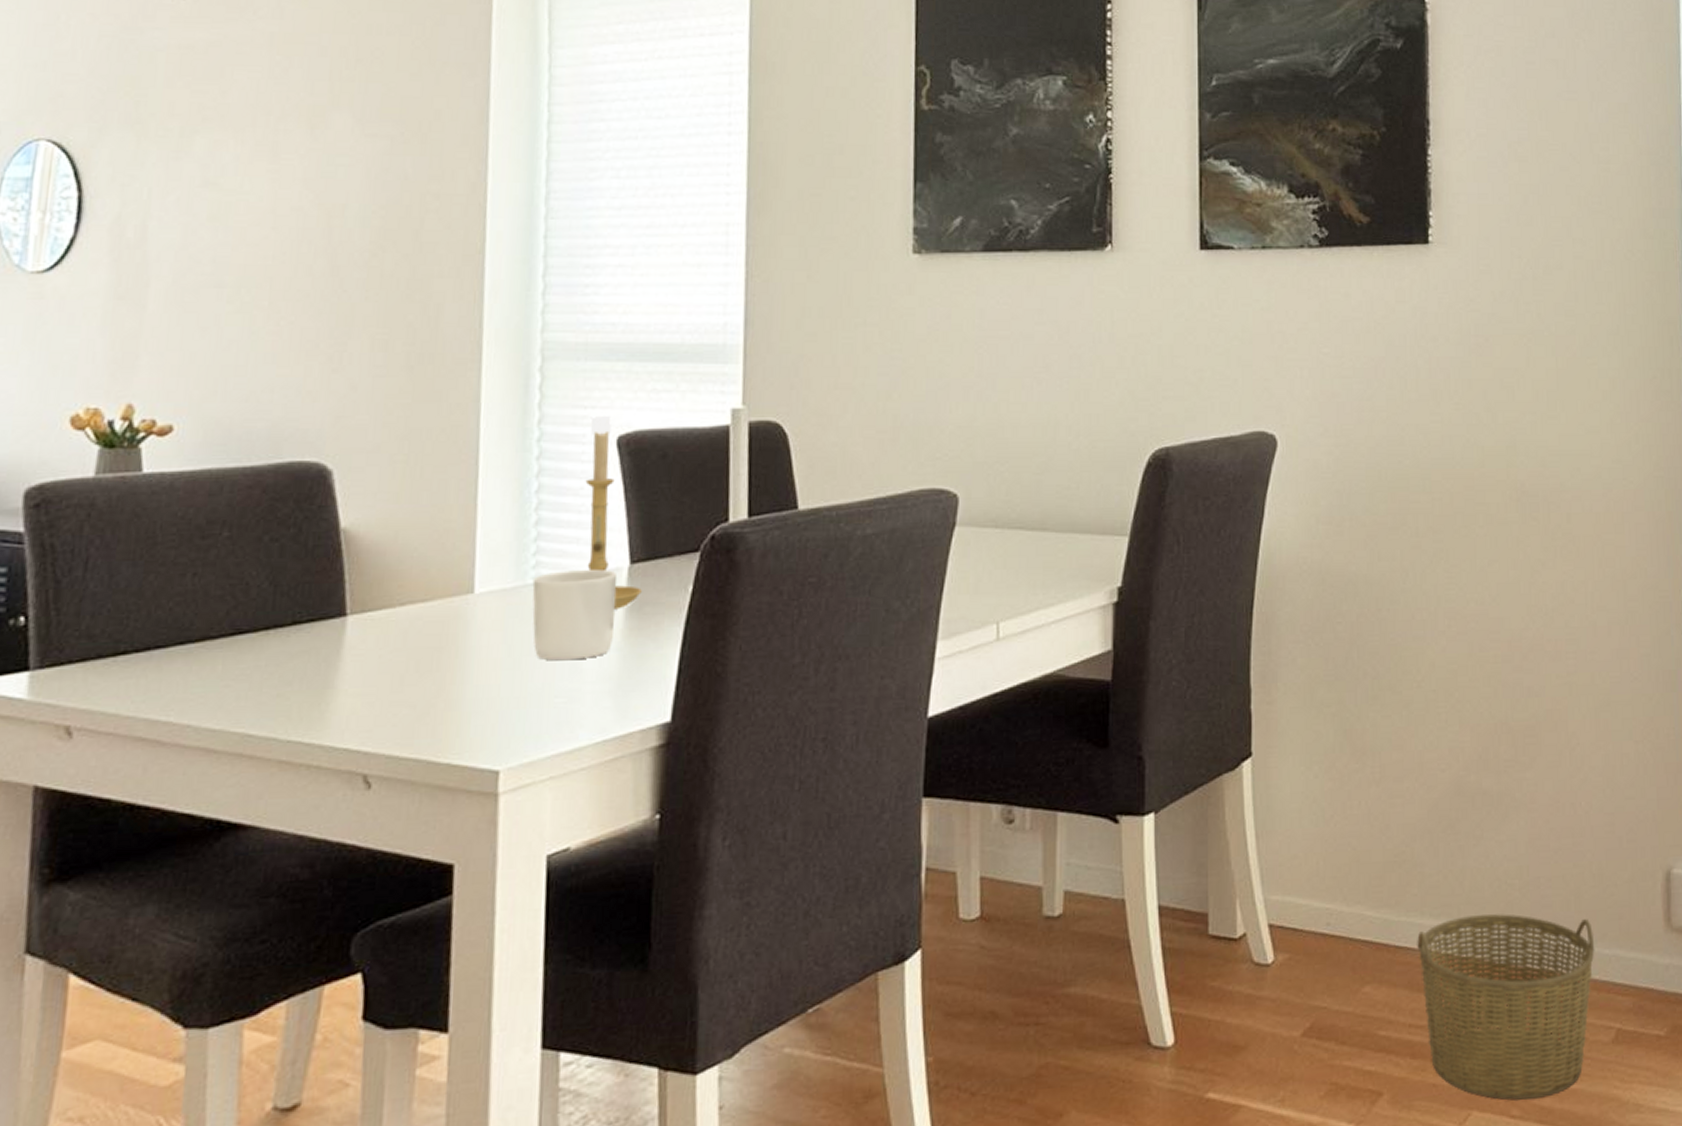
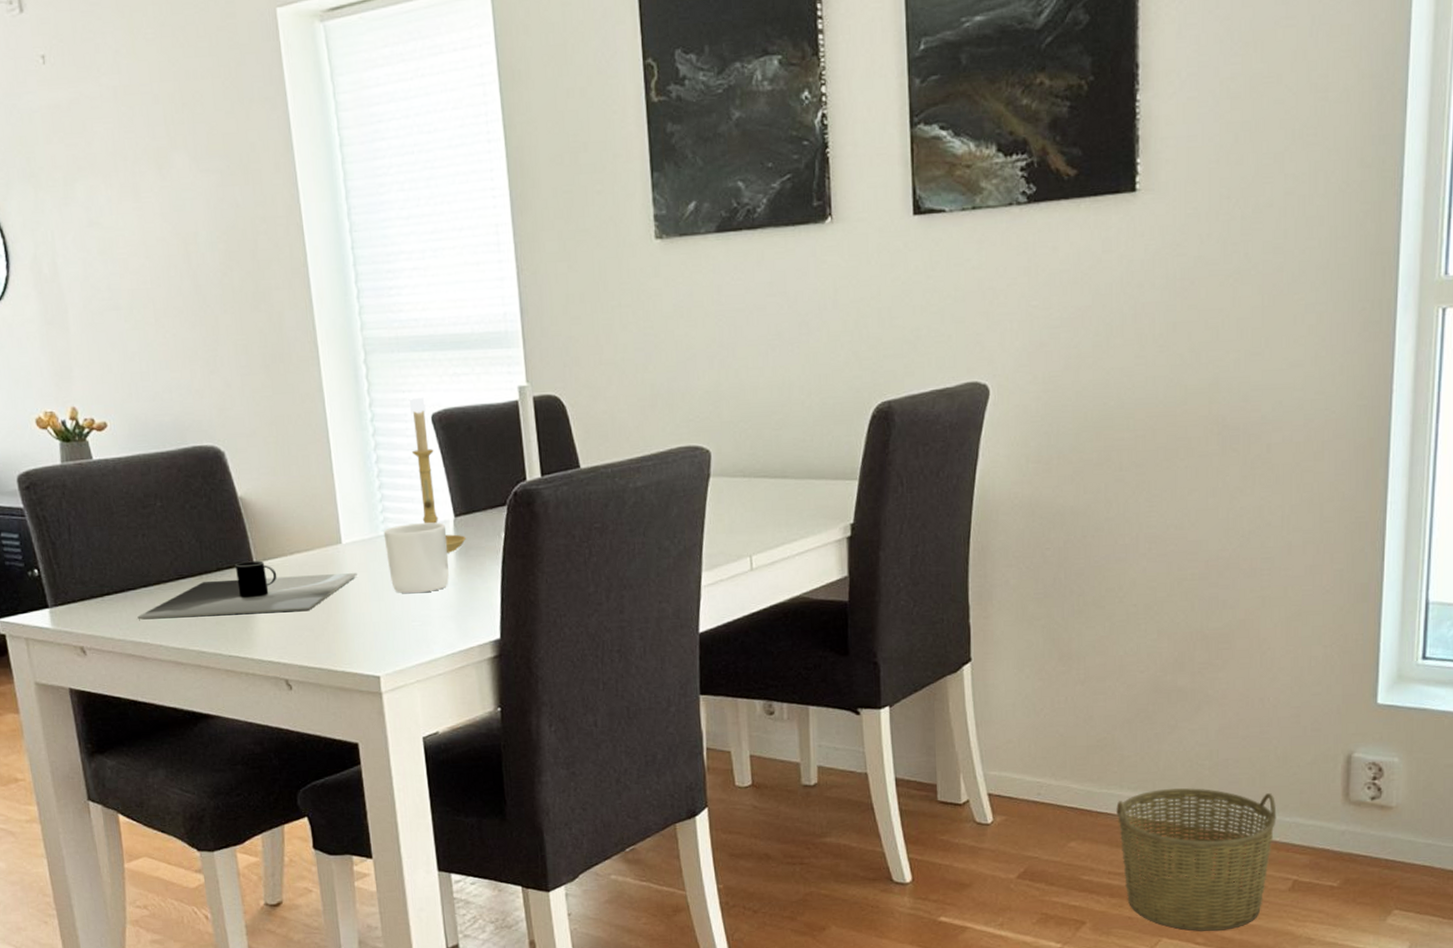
place setting: none [161,612,489,690] -> present [137,560,357,620]

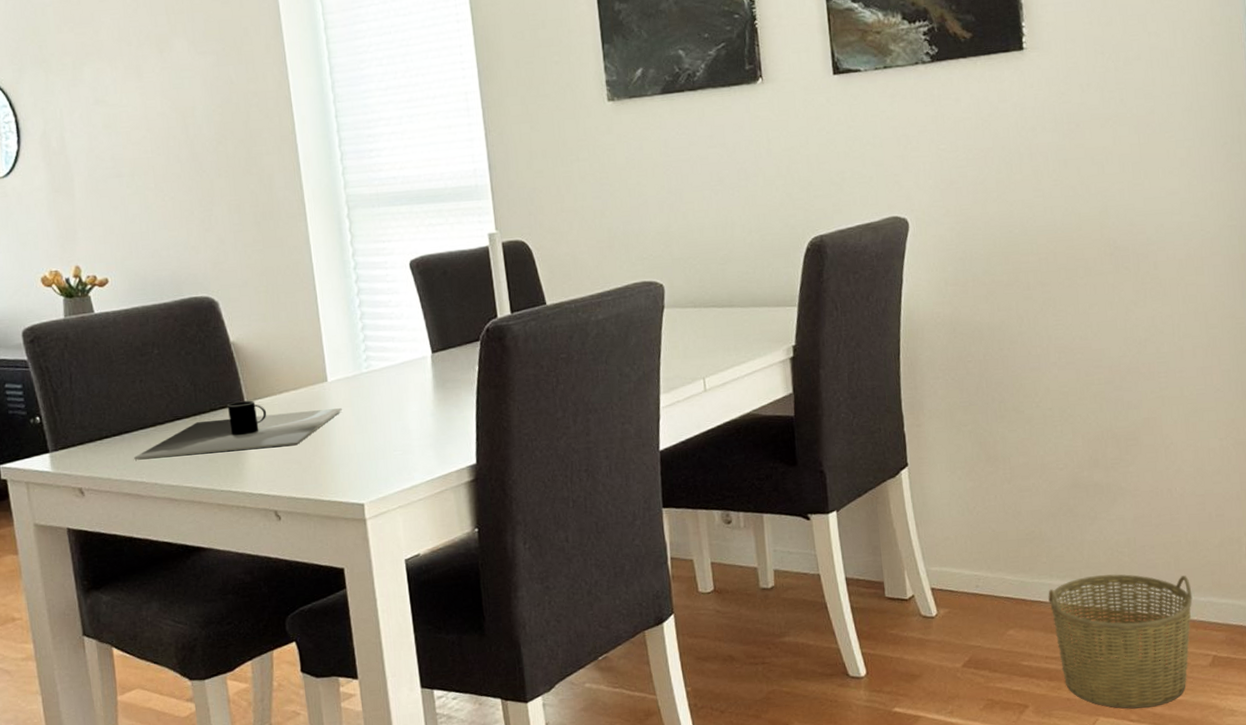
mug: present [383,522,449,594] -> none [366,358,428,426]
candle holder: present [408,397,466,553] -> none [388,246,443,387]

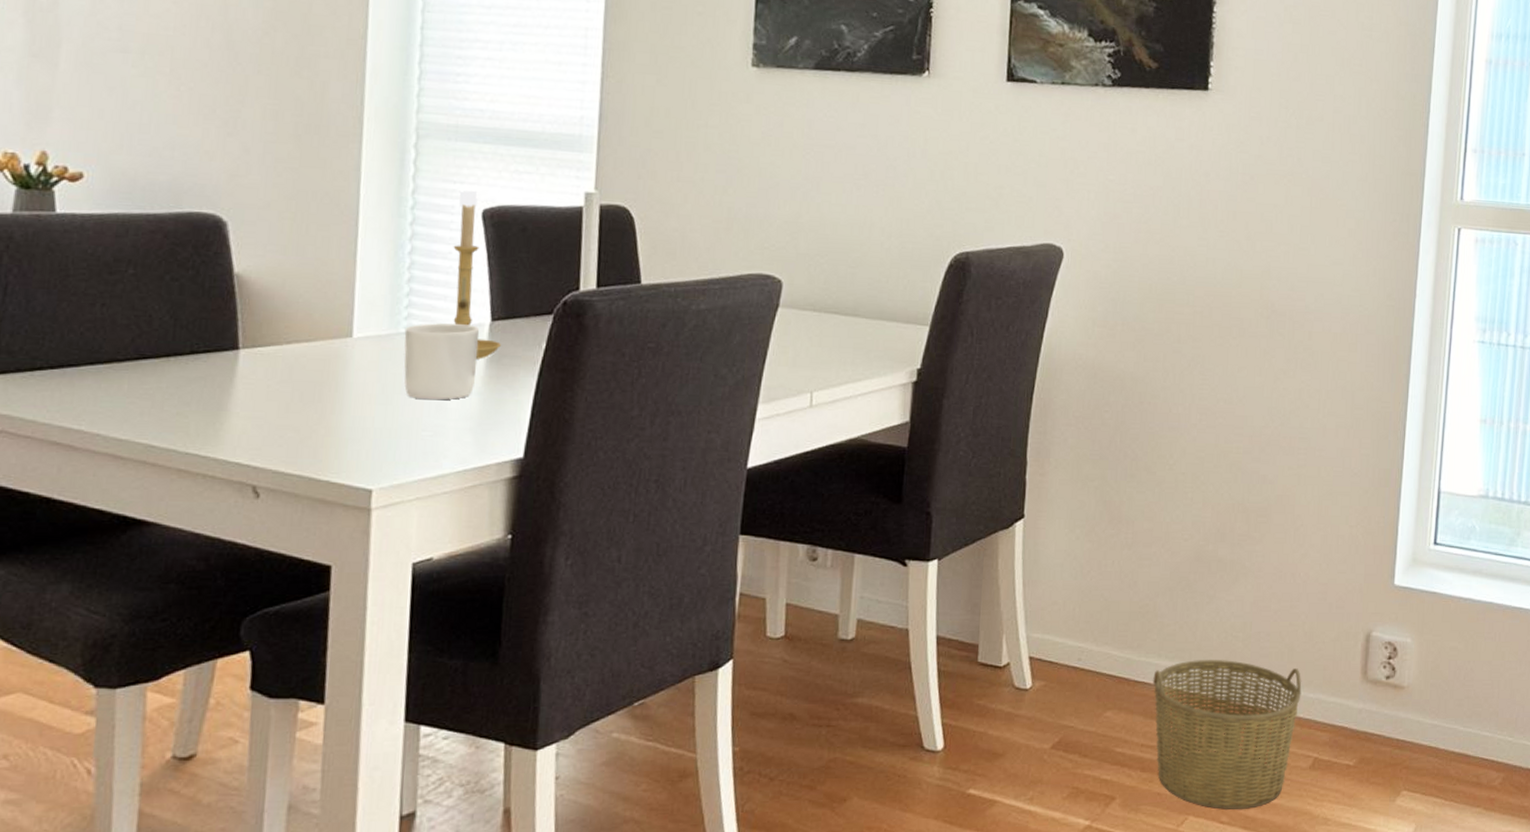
place setting: present [134,400,342,460] -> none [74,346,365,408]
mug: none [366,358,428,426] -> present [404,323,480,401]
candle holder: none [388,246,443,387] -> present [453,190,501,359]

